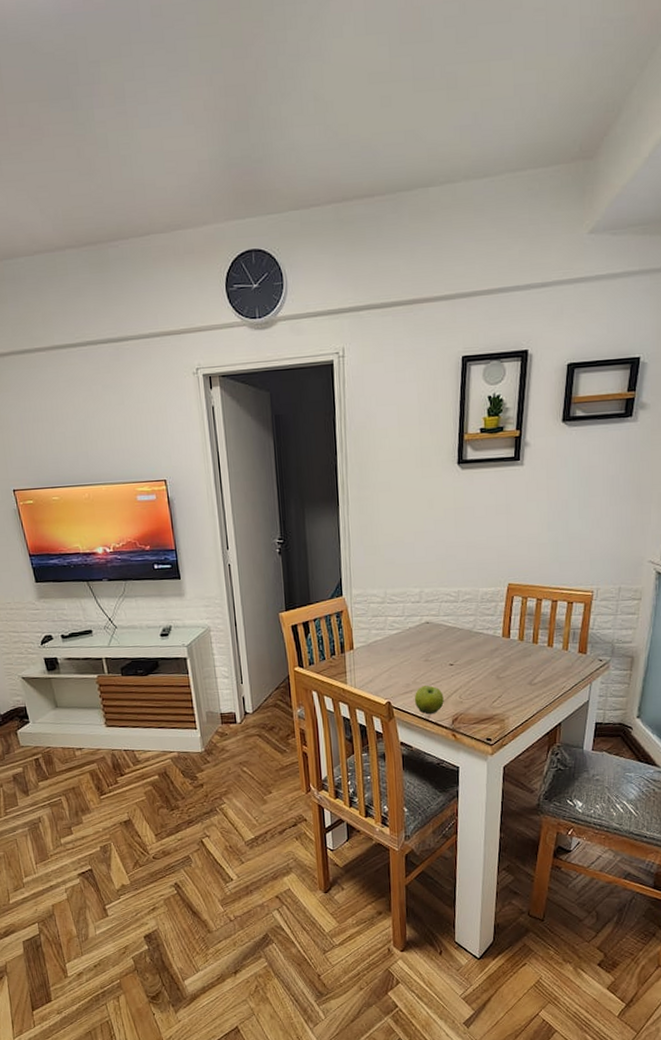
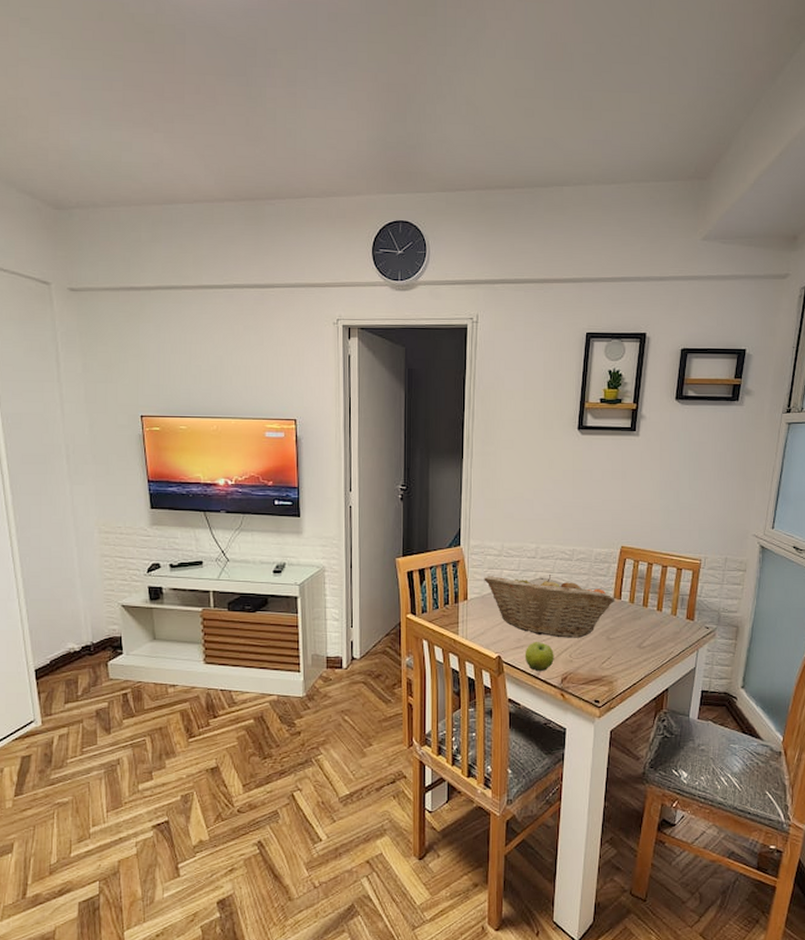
fruit basket: none [368,618,504,680] -> present [484,575,615,638]

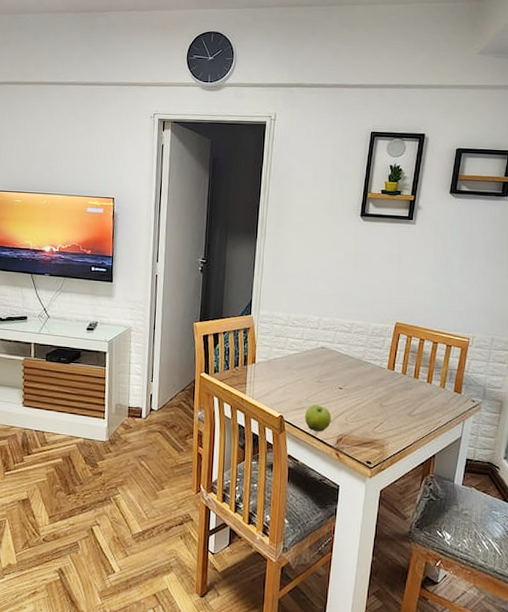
fruit basket: present [484,575,615,638] -> none [271,343,389,404]

